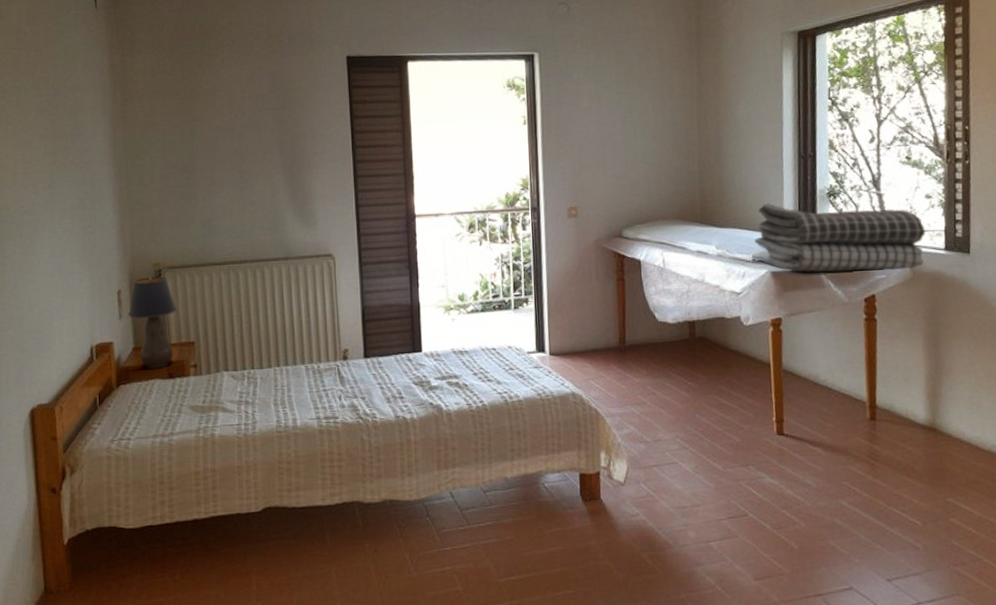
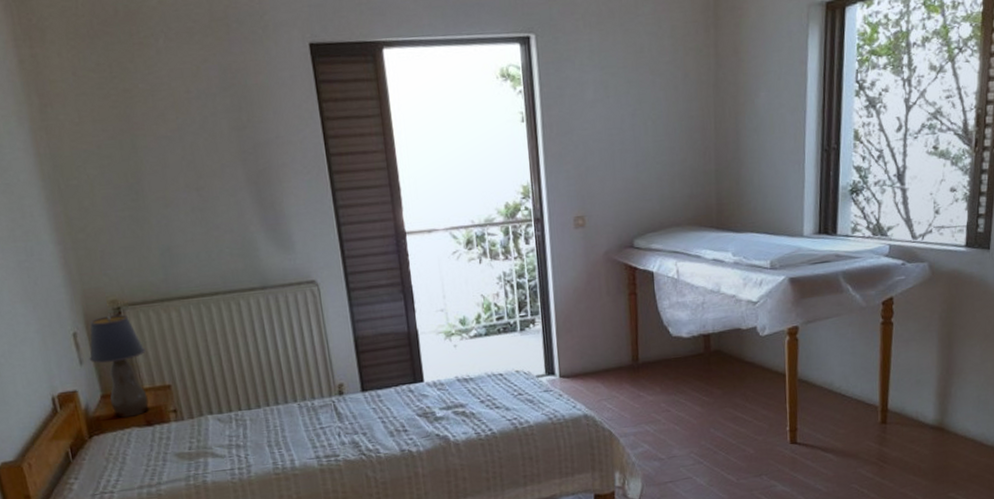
towel: present [752,203,926,273] -> none [770,203,948,278]

